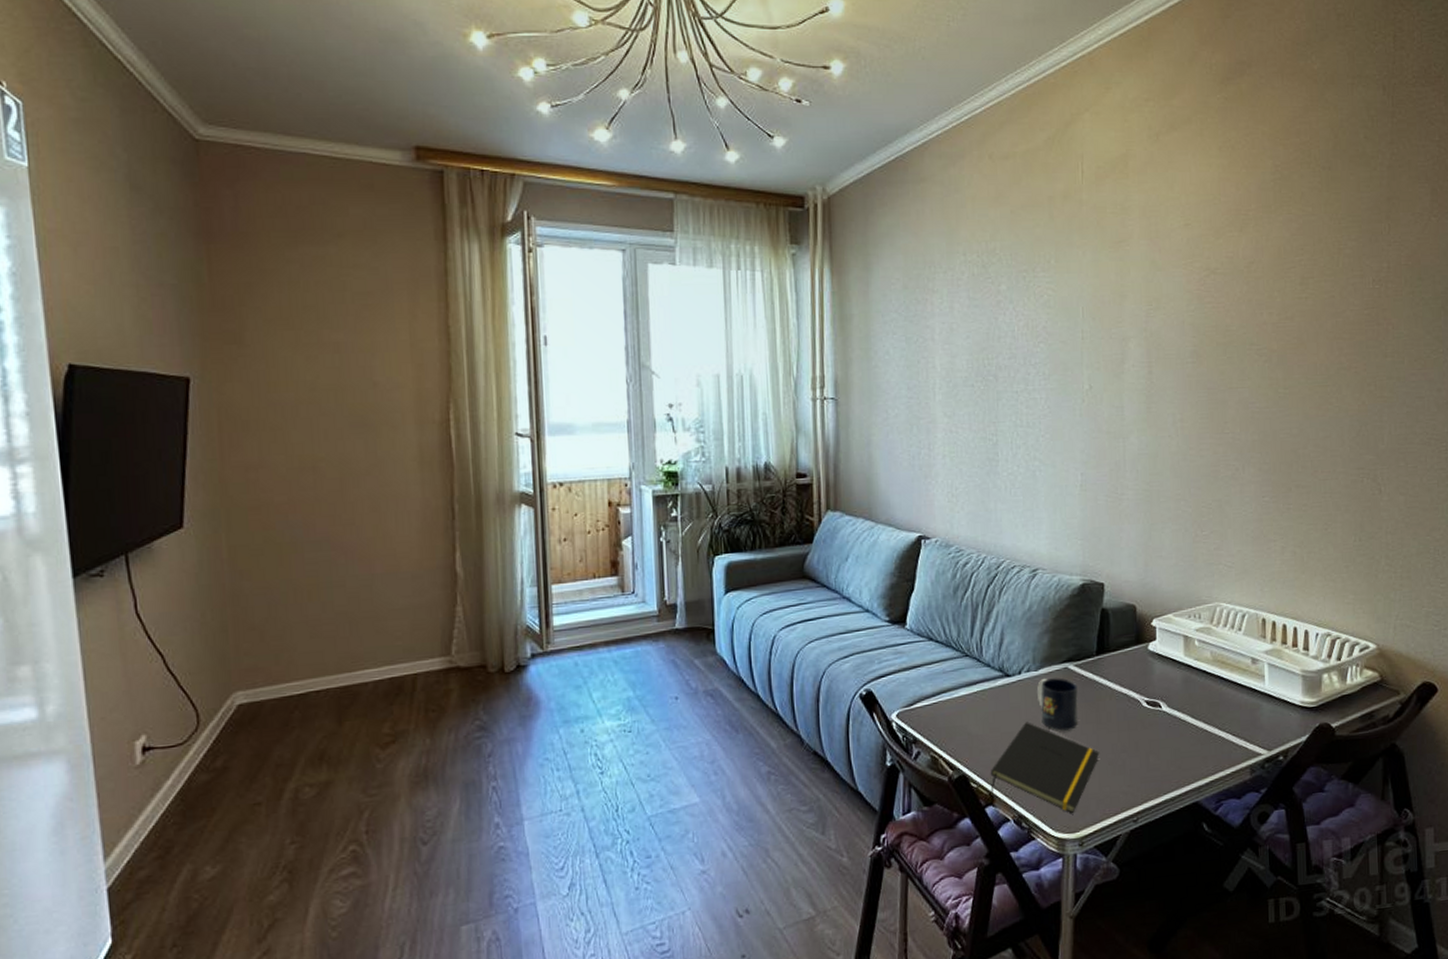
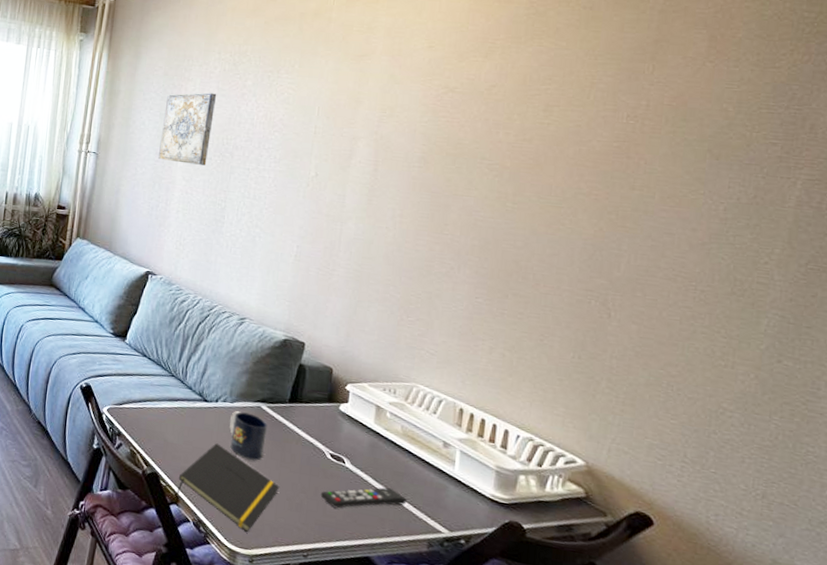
wall art: none [910,305,969,396] -> present [158,92,217,166]
remote control: none [1141,722,1225,759] -> present [320,487,407,508]

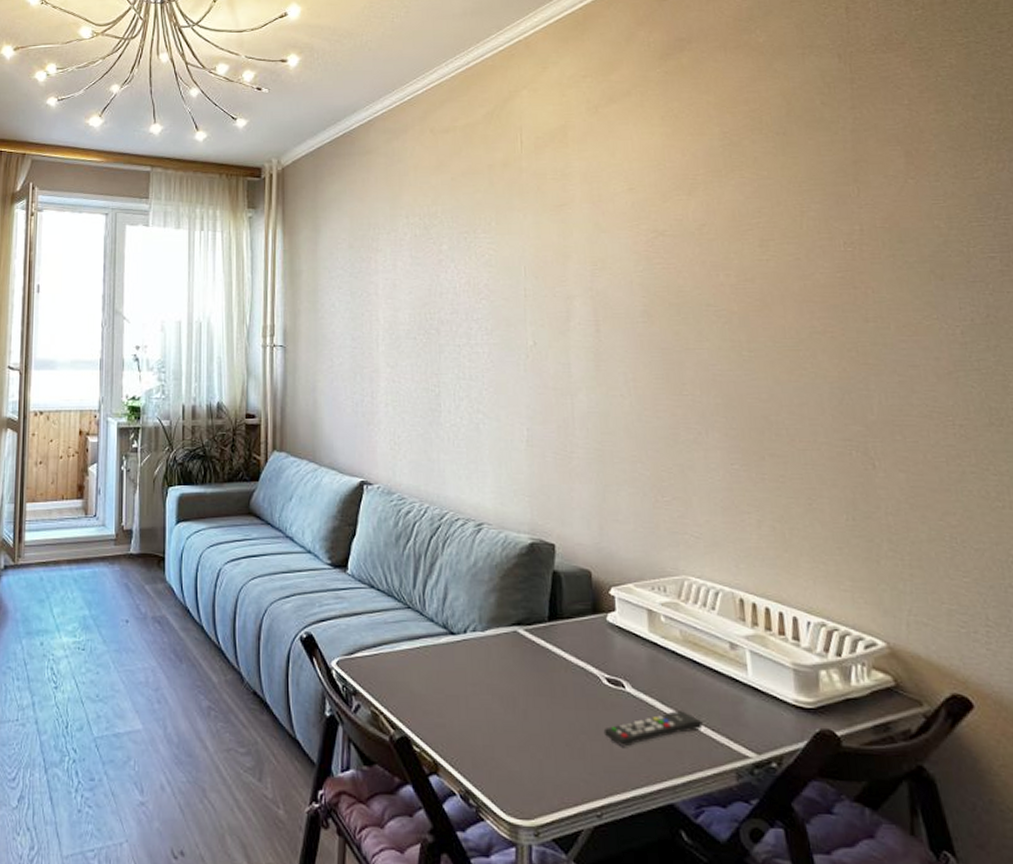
wall art: present [158,92,217,166] -> none [355,263,412,347]
notepad: present [176,443,280,533] -> none [434,686,556,798]
mug: present [229,411,267,461] -> none [483,641,530,701]

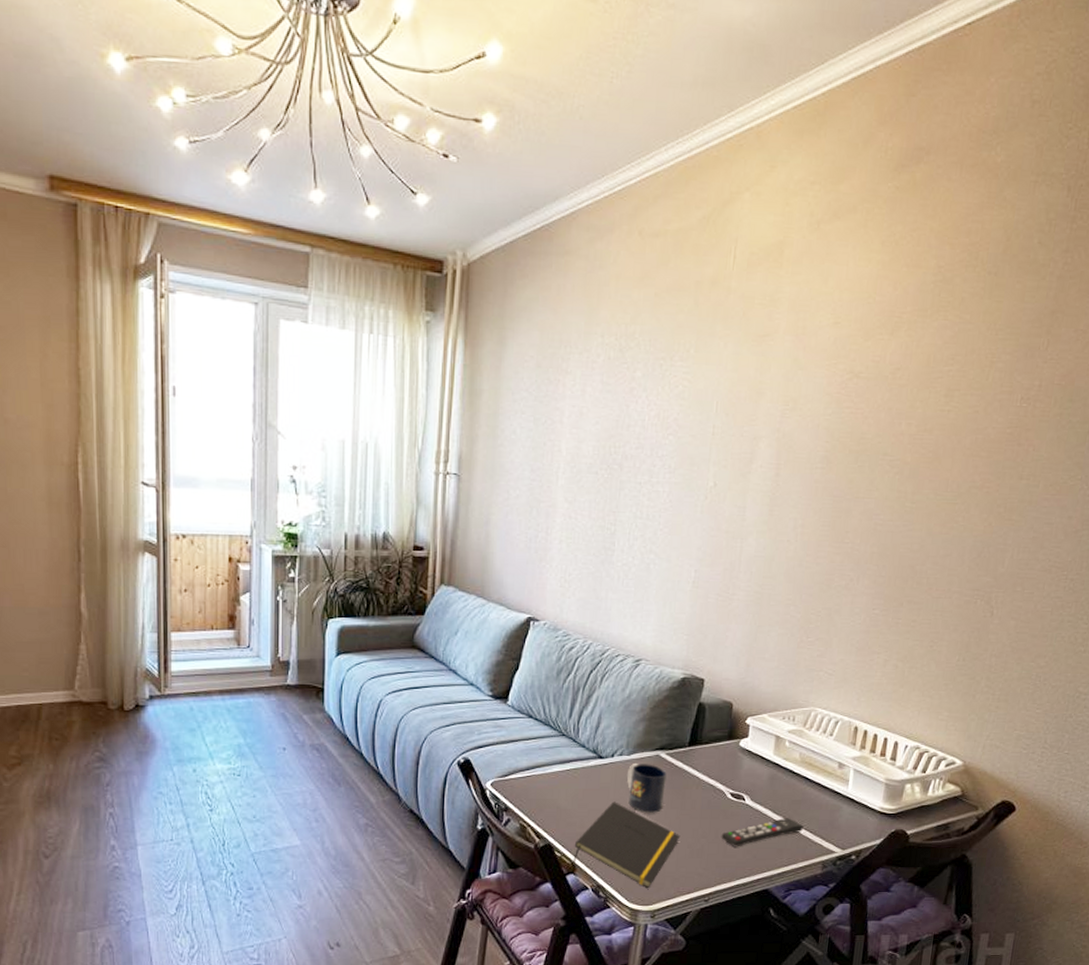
notepad: none [434,686,556,798] -> present [573,801,681,889]
mug: none [483,641,530,701] -> present [626,764,667,813]

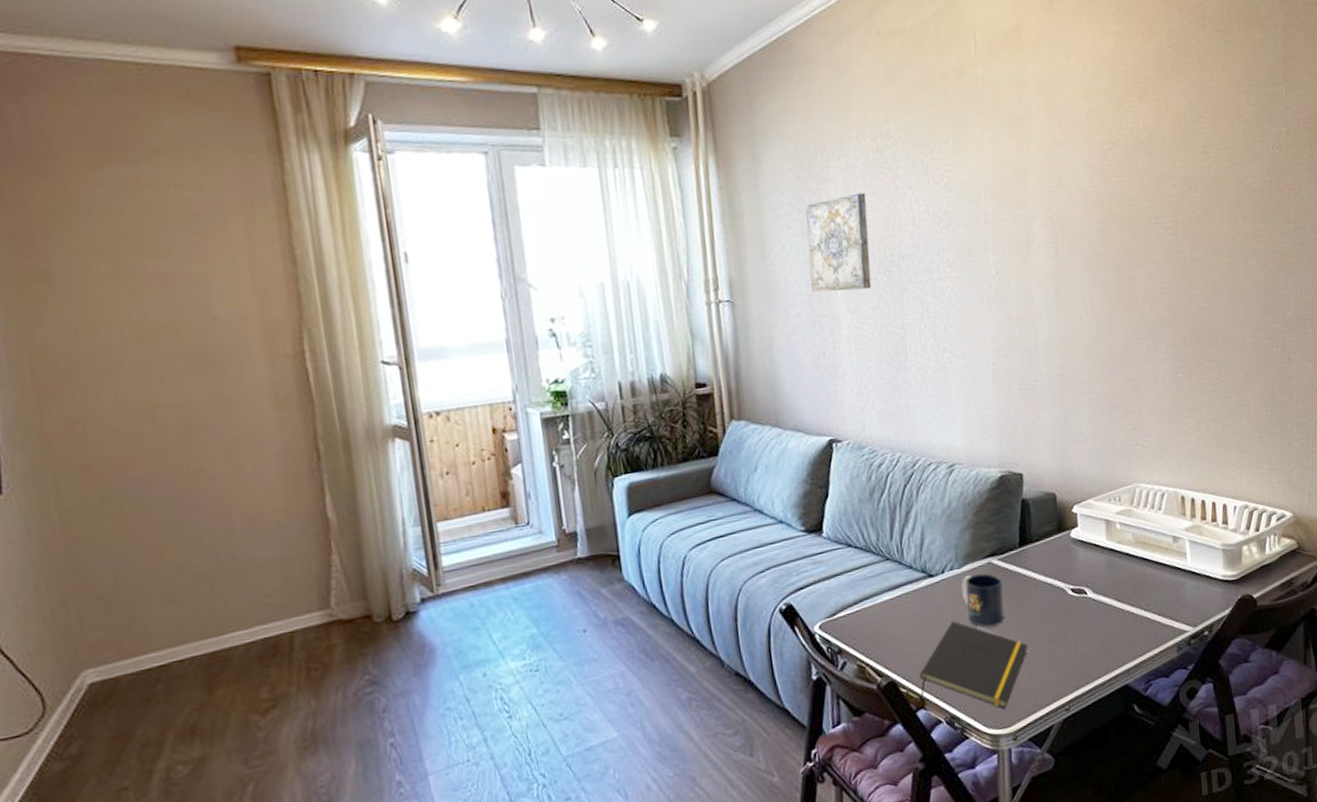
wall art: none [535,388,601,482] -> present [805,192,872,293]
remote control: present [721,818,804,847] -> none [1069,604,1151,646]

